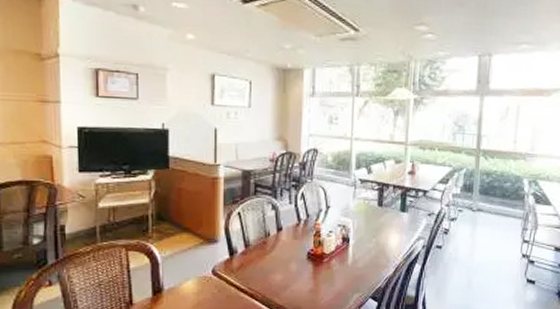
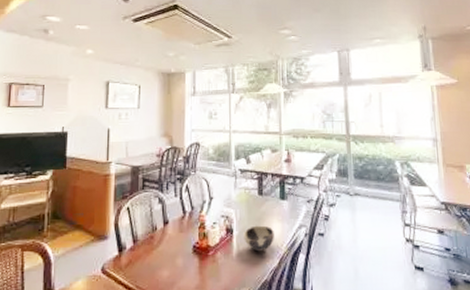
bowl: none [360,236,392,261] -> present [244,225,274,252]

